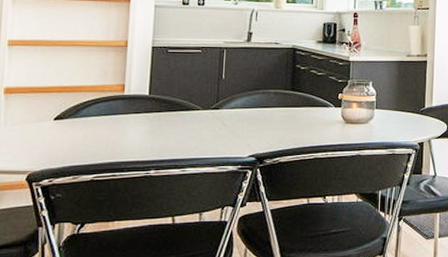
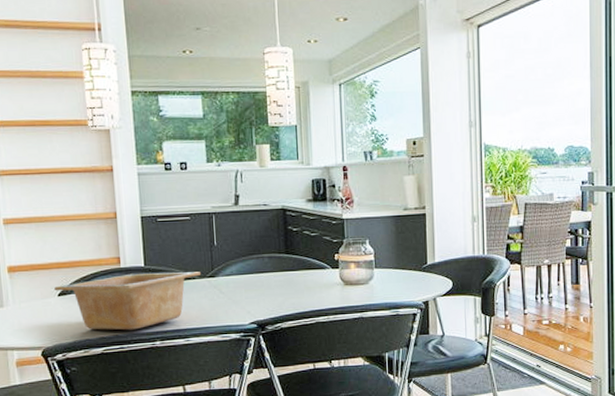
serving bowl: none [51,101,206,158] -> present [54,272,202,331]

